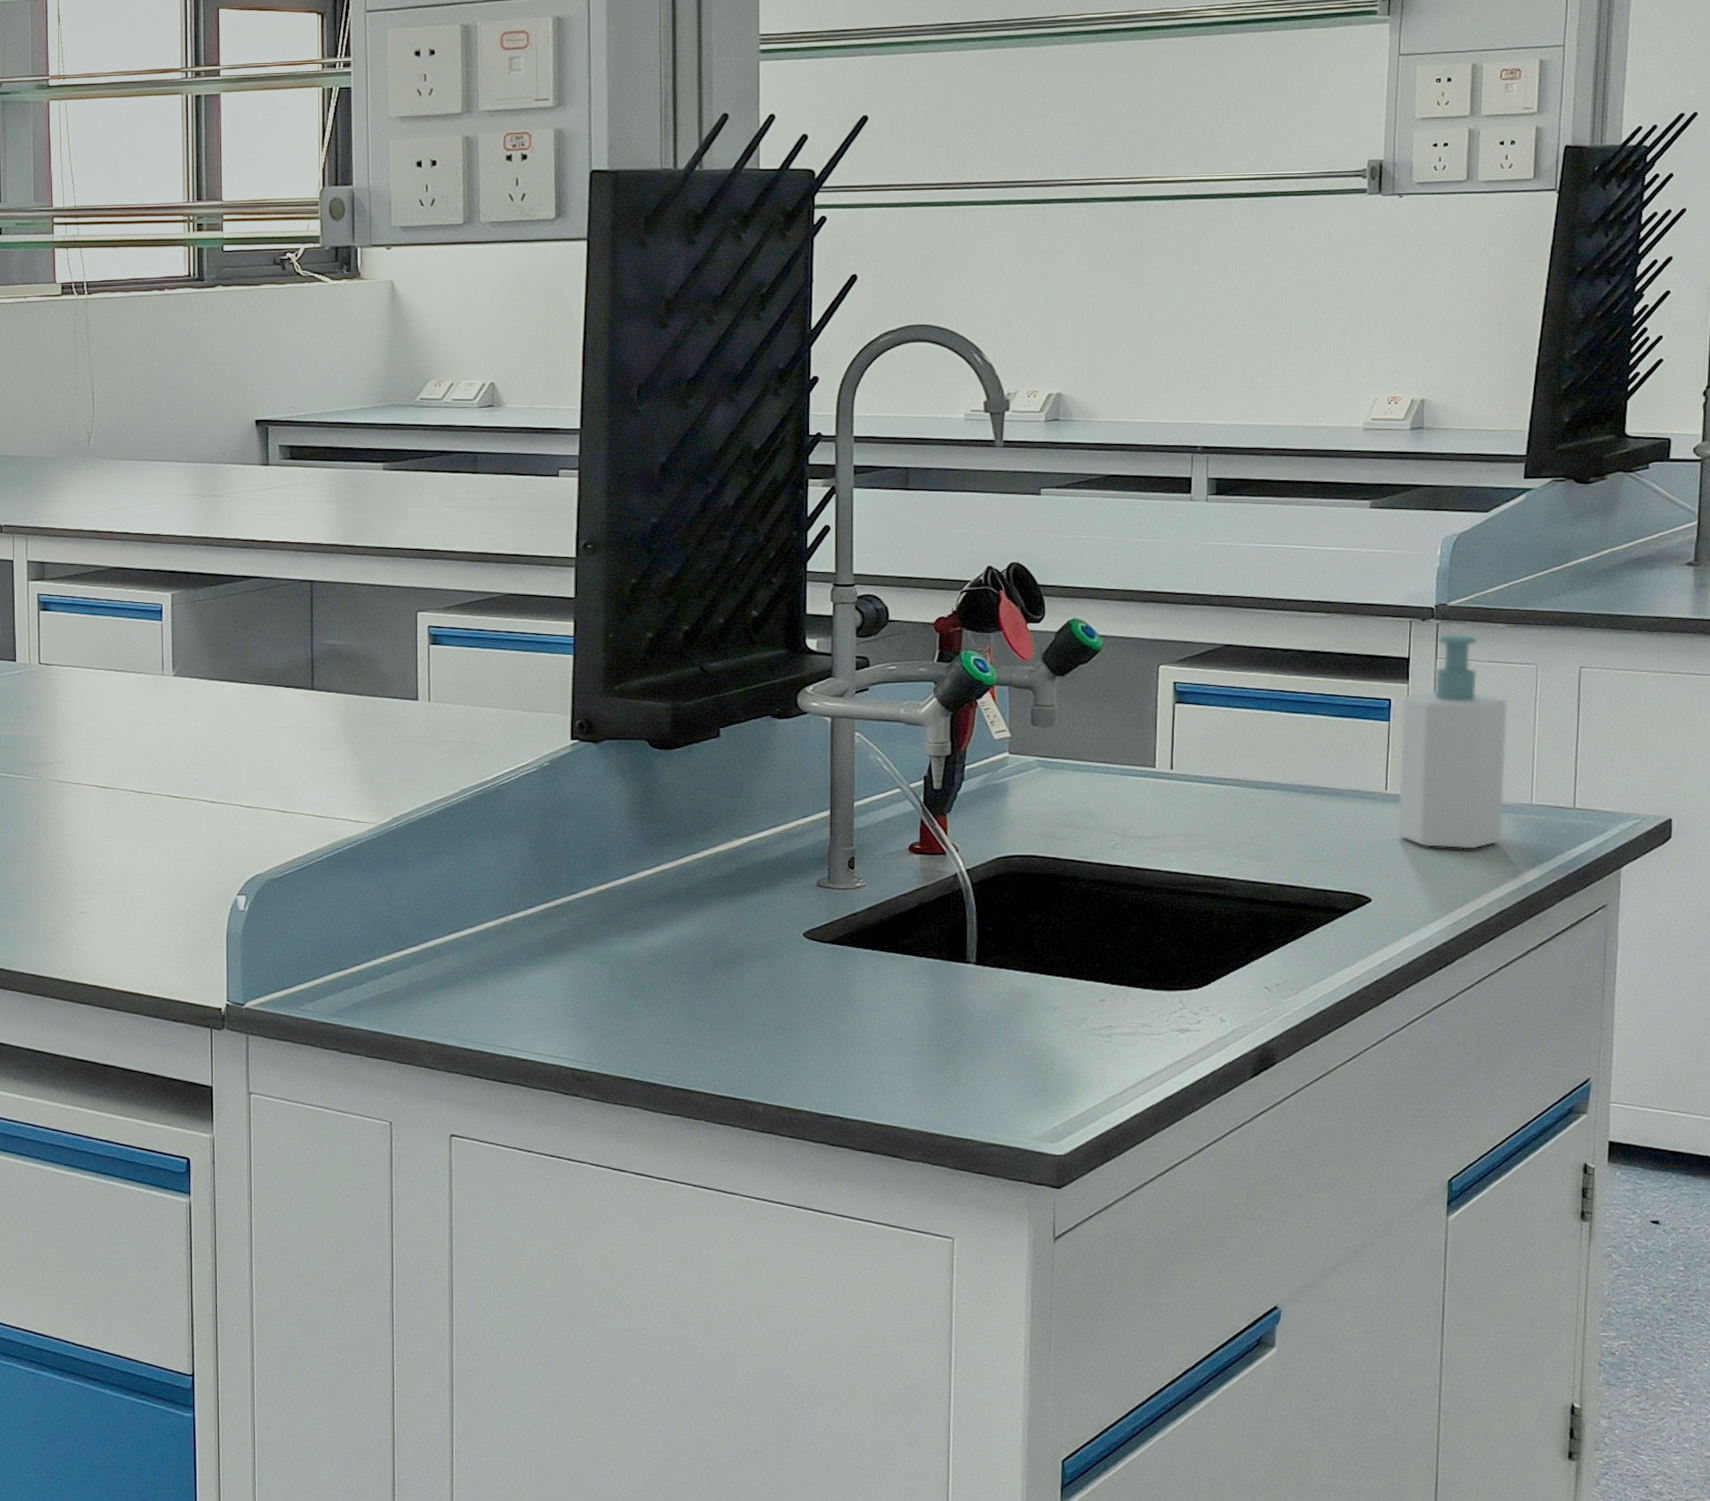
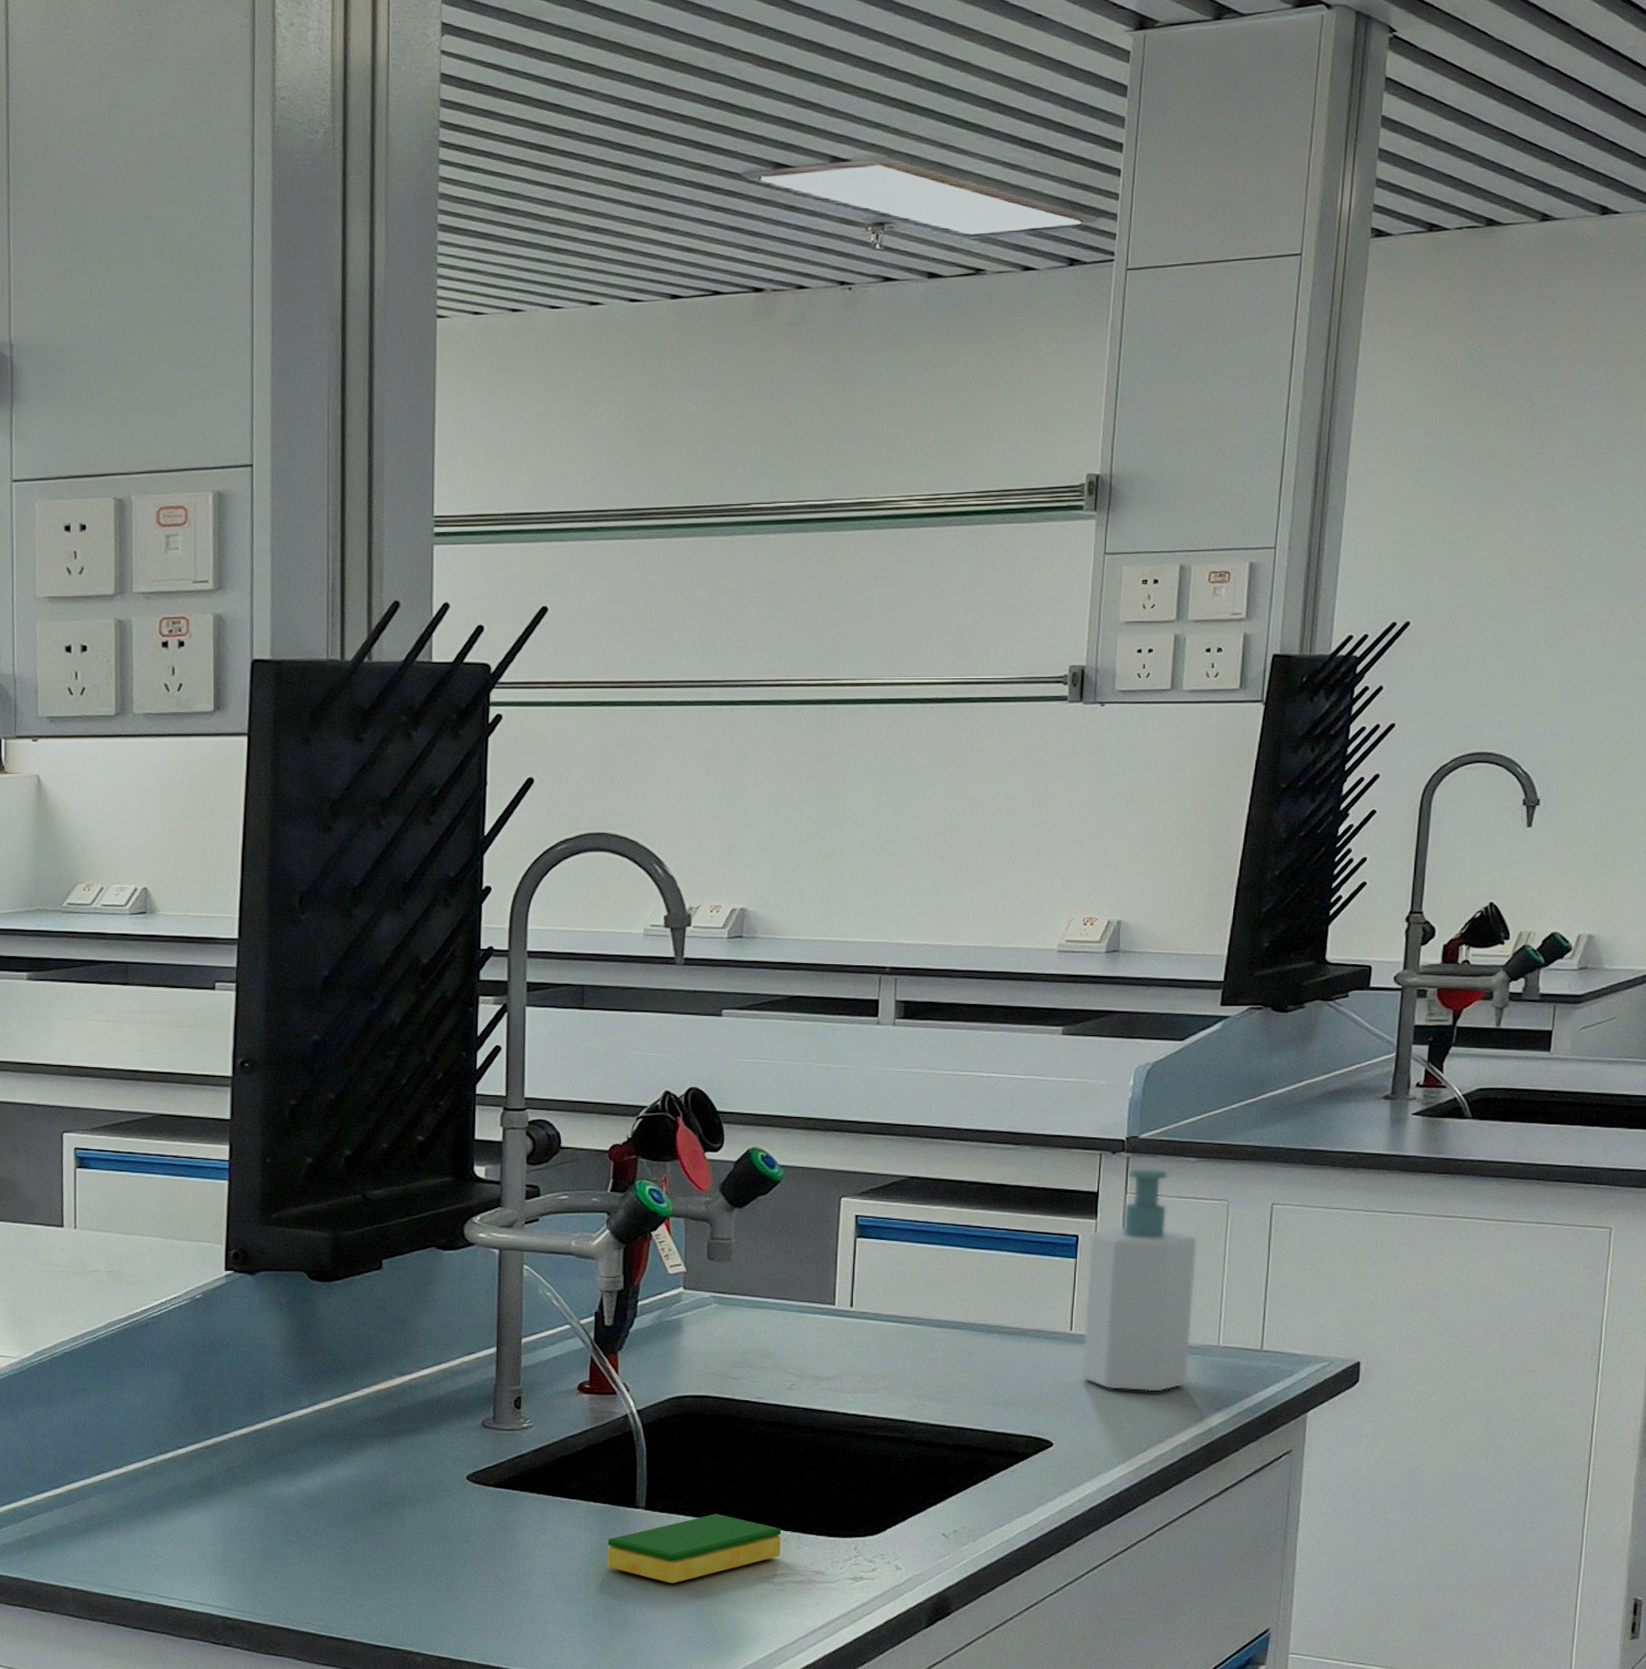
dish sponge: none [940,968,1108,1036] -> present [607,1514,782,1584]

